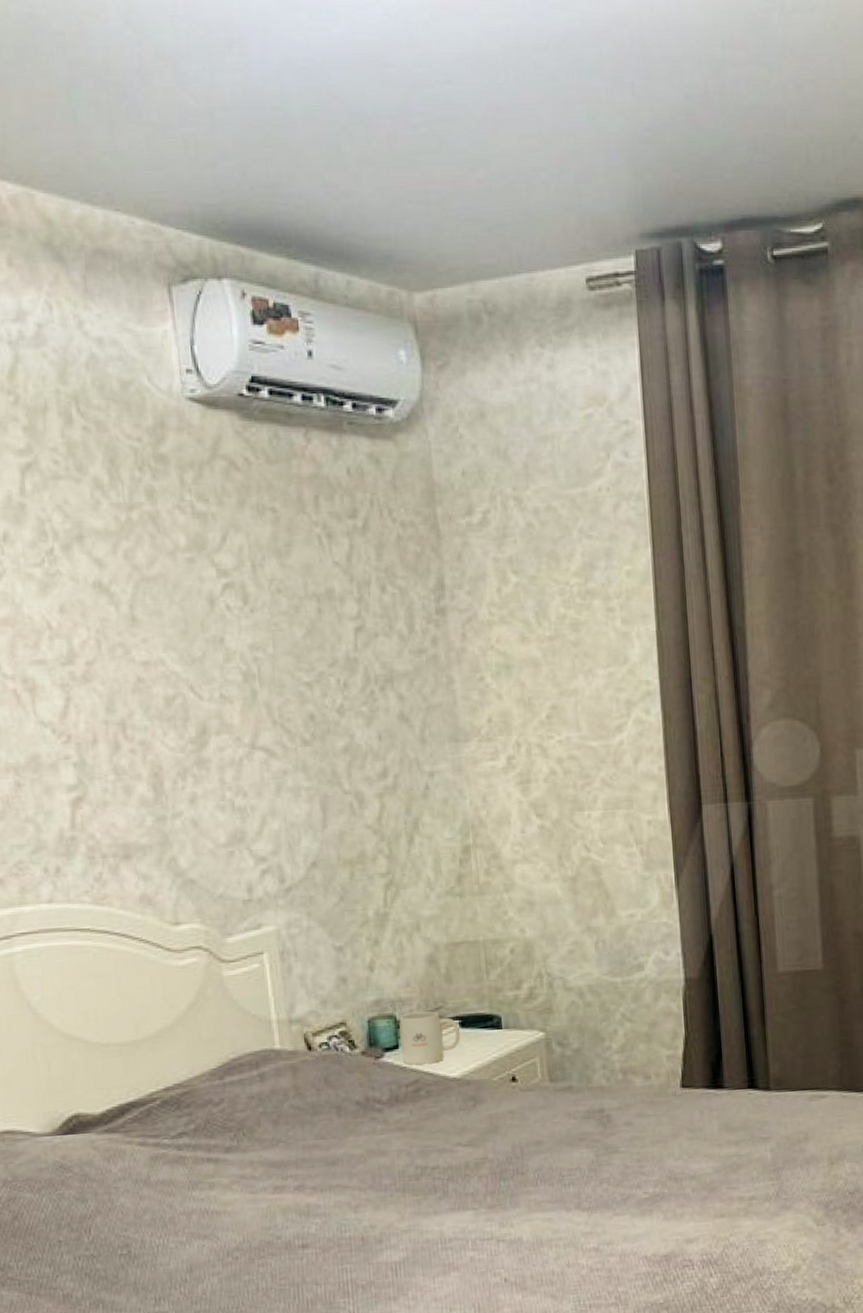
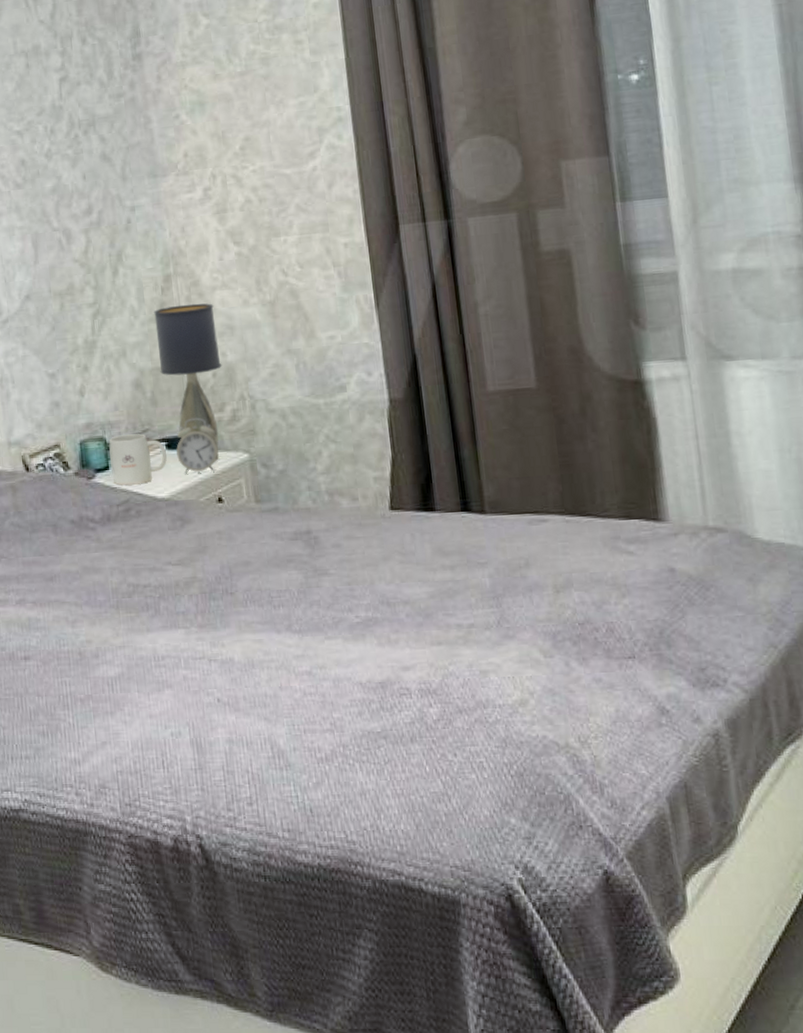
table lamp: none [451,877,521,1038] -> present [154,303,222,460]
alarm clock: none [470,995,514,1053] -> present [176,417,218,474]

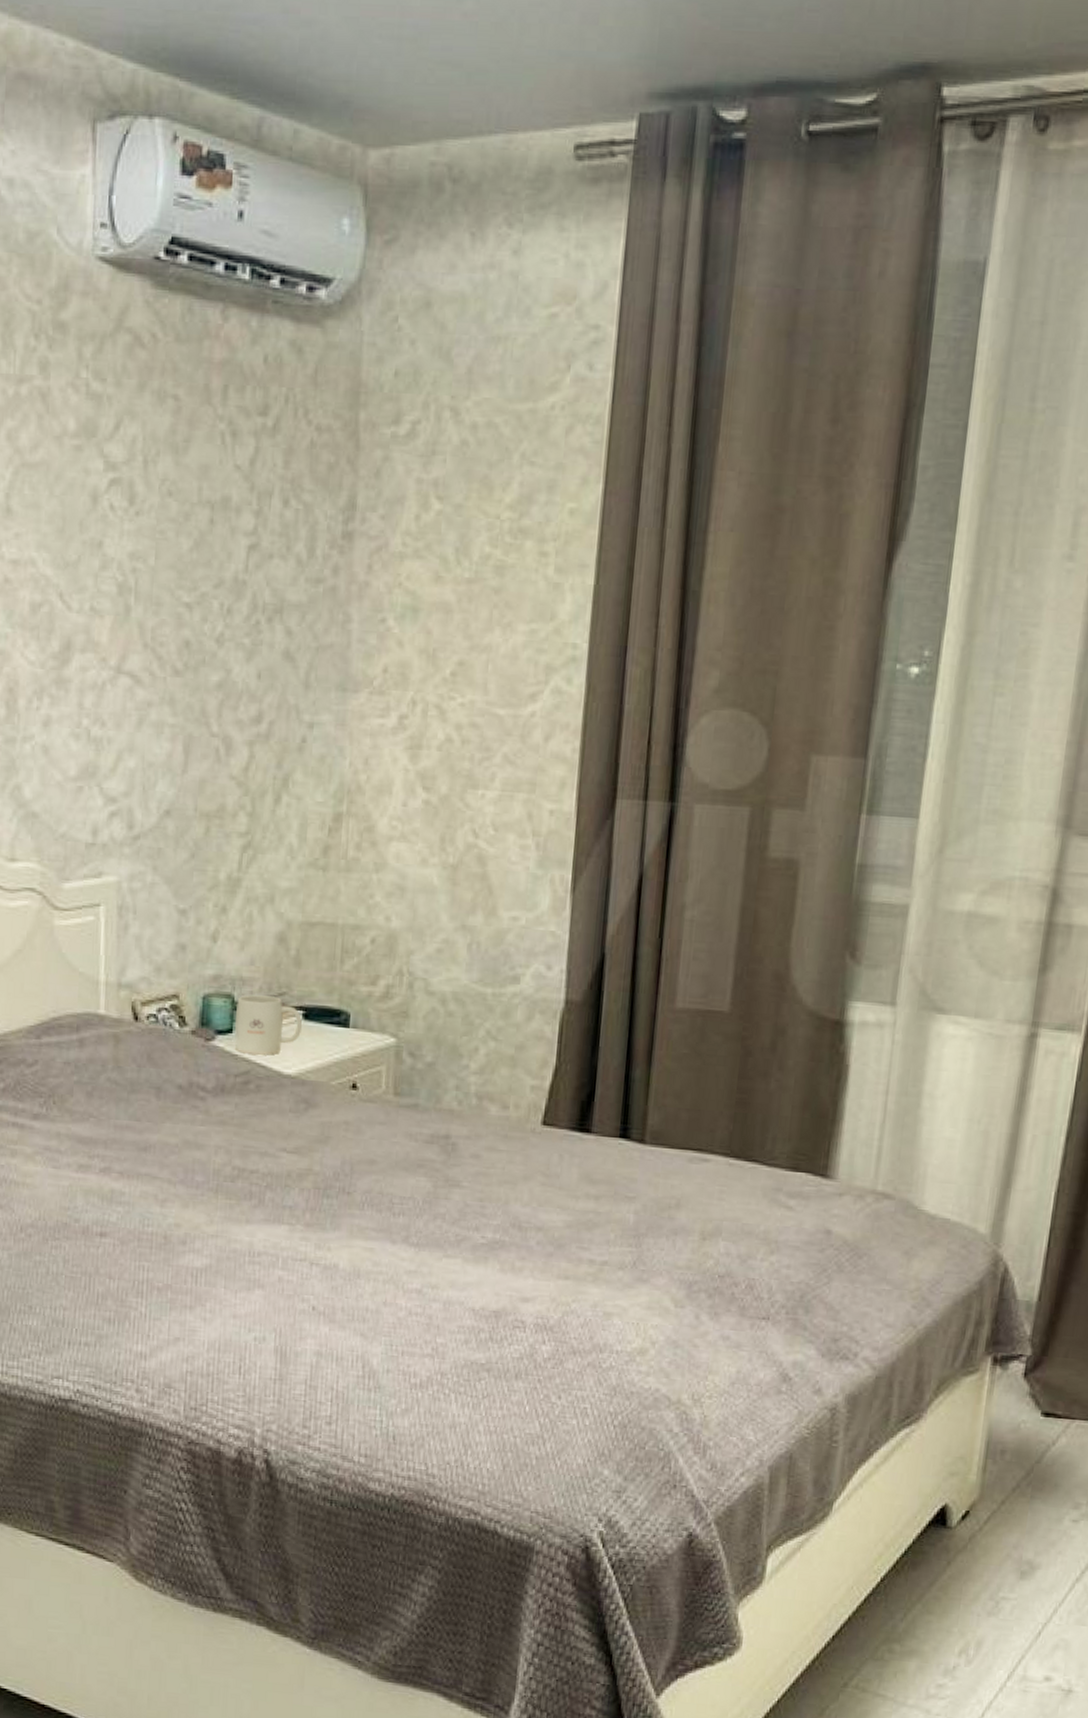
table lamp: present [154,303,222,460] -> none [310,851,386,1040]
alarm clock: present [176,417,218,474] -> none [313,987,362,1053]

